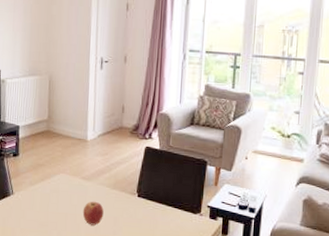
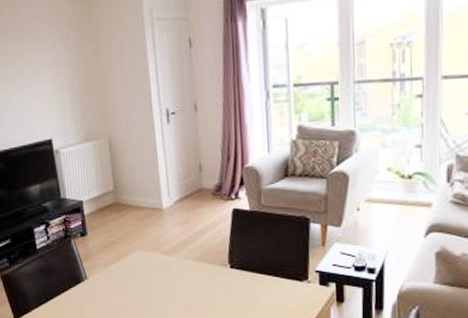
apple: present [82,201,104,226] -> none [168,278,193,306]

